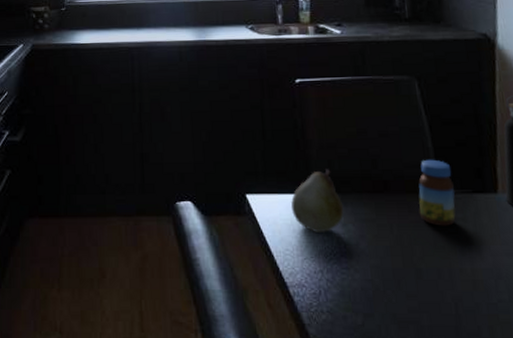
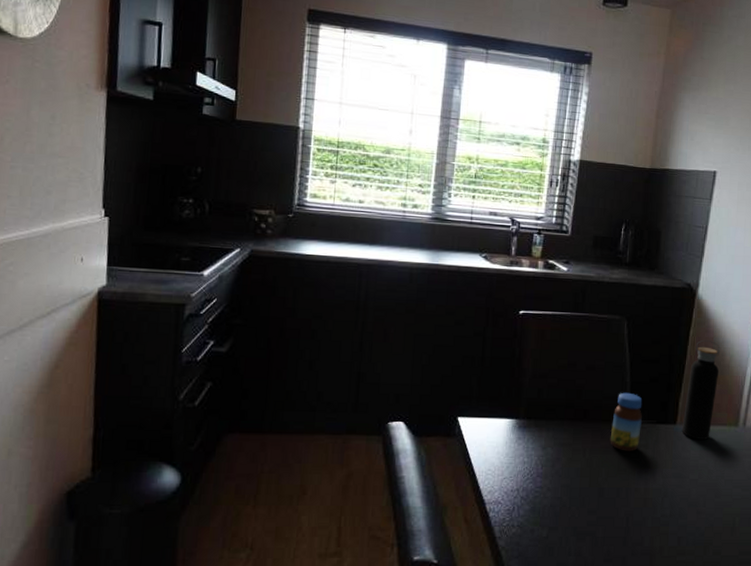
fruit: present [291,169,344,234] -> none [499,397,546,456]

